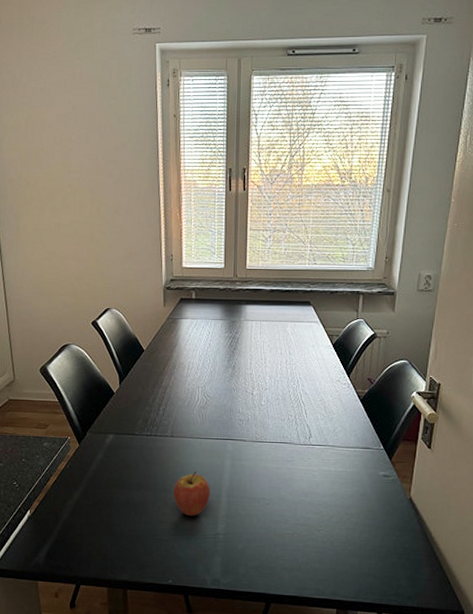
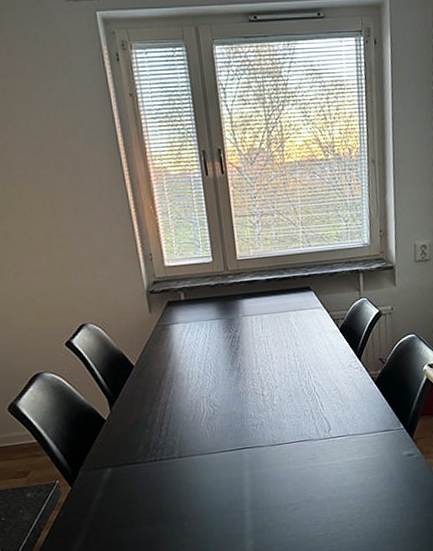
fruit: present [173,471,210,516] -> none [190,490,233,541]

